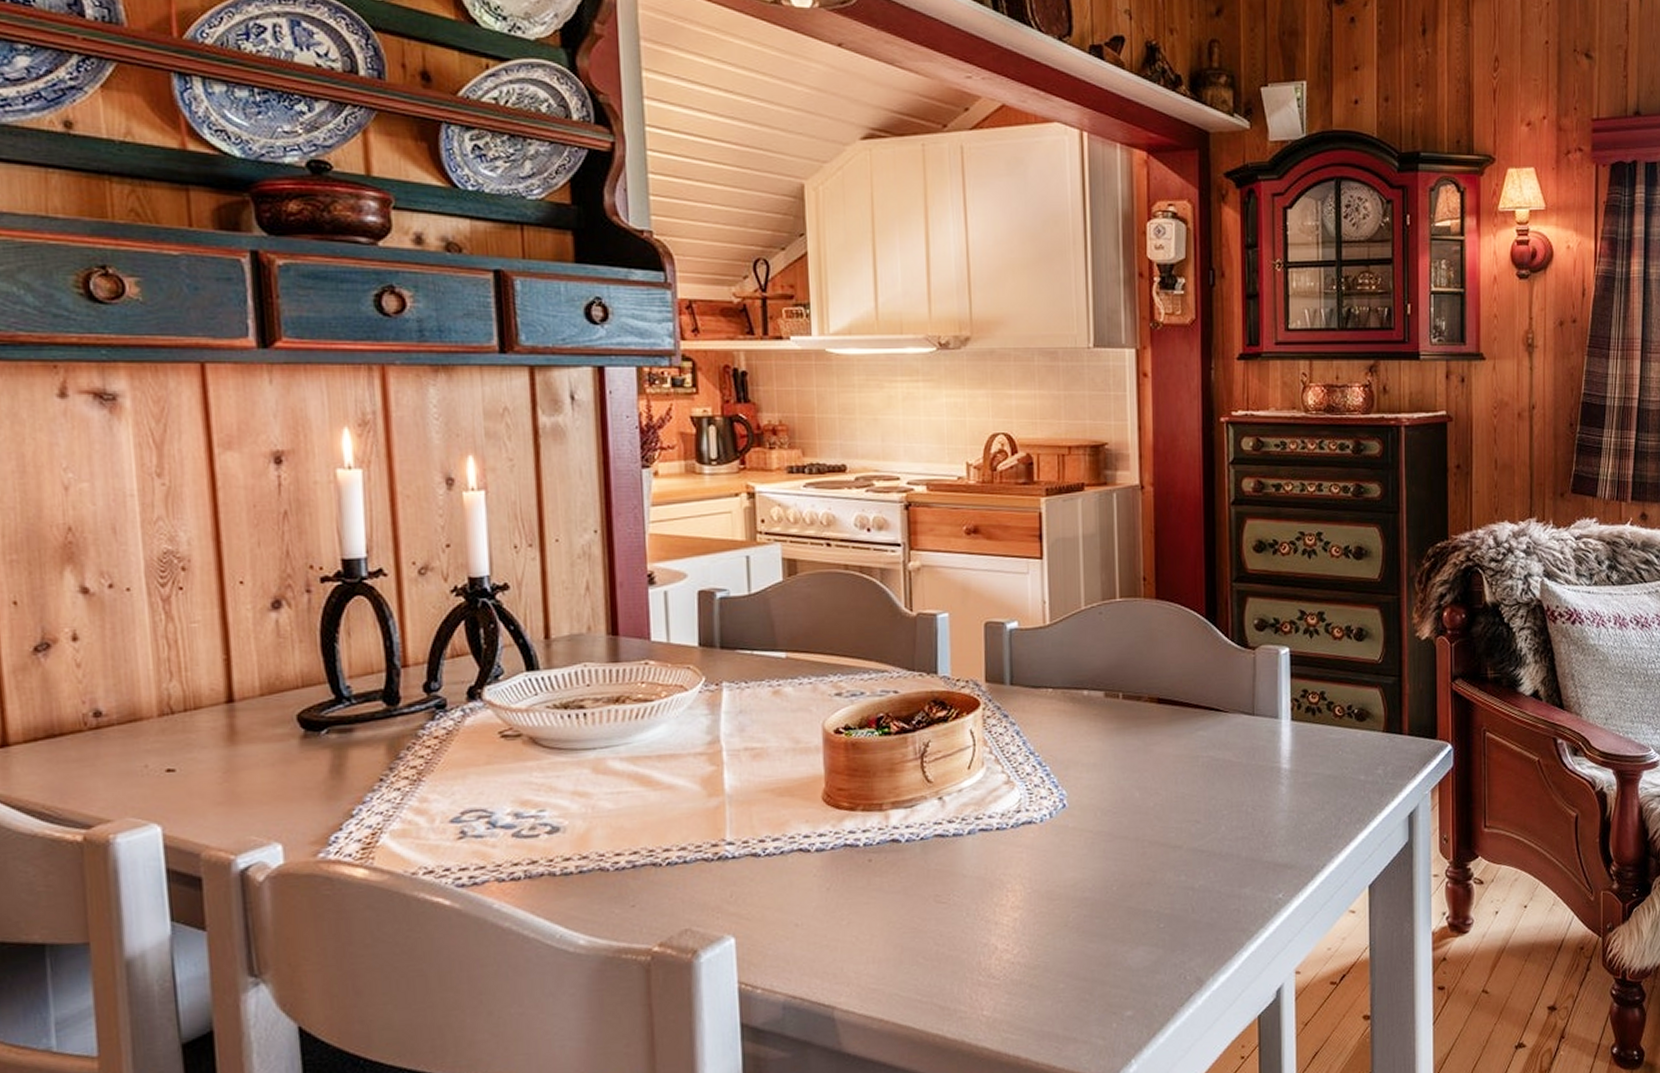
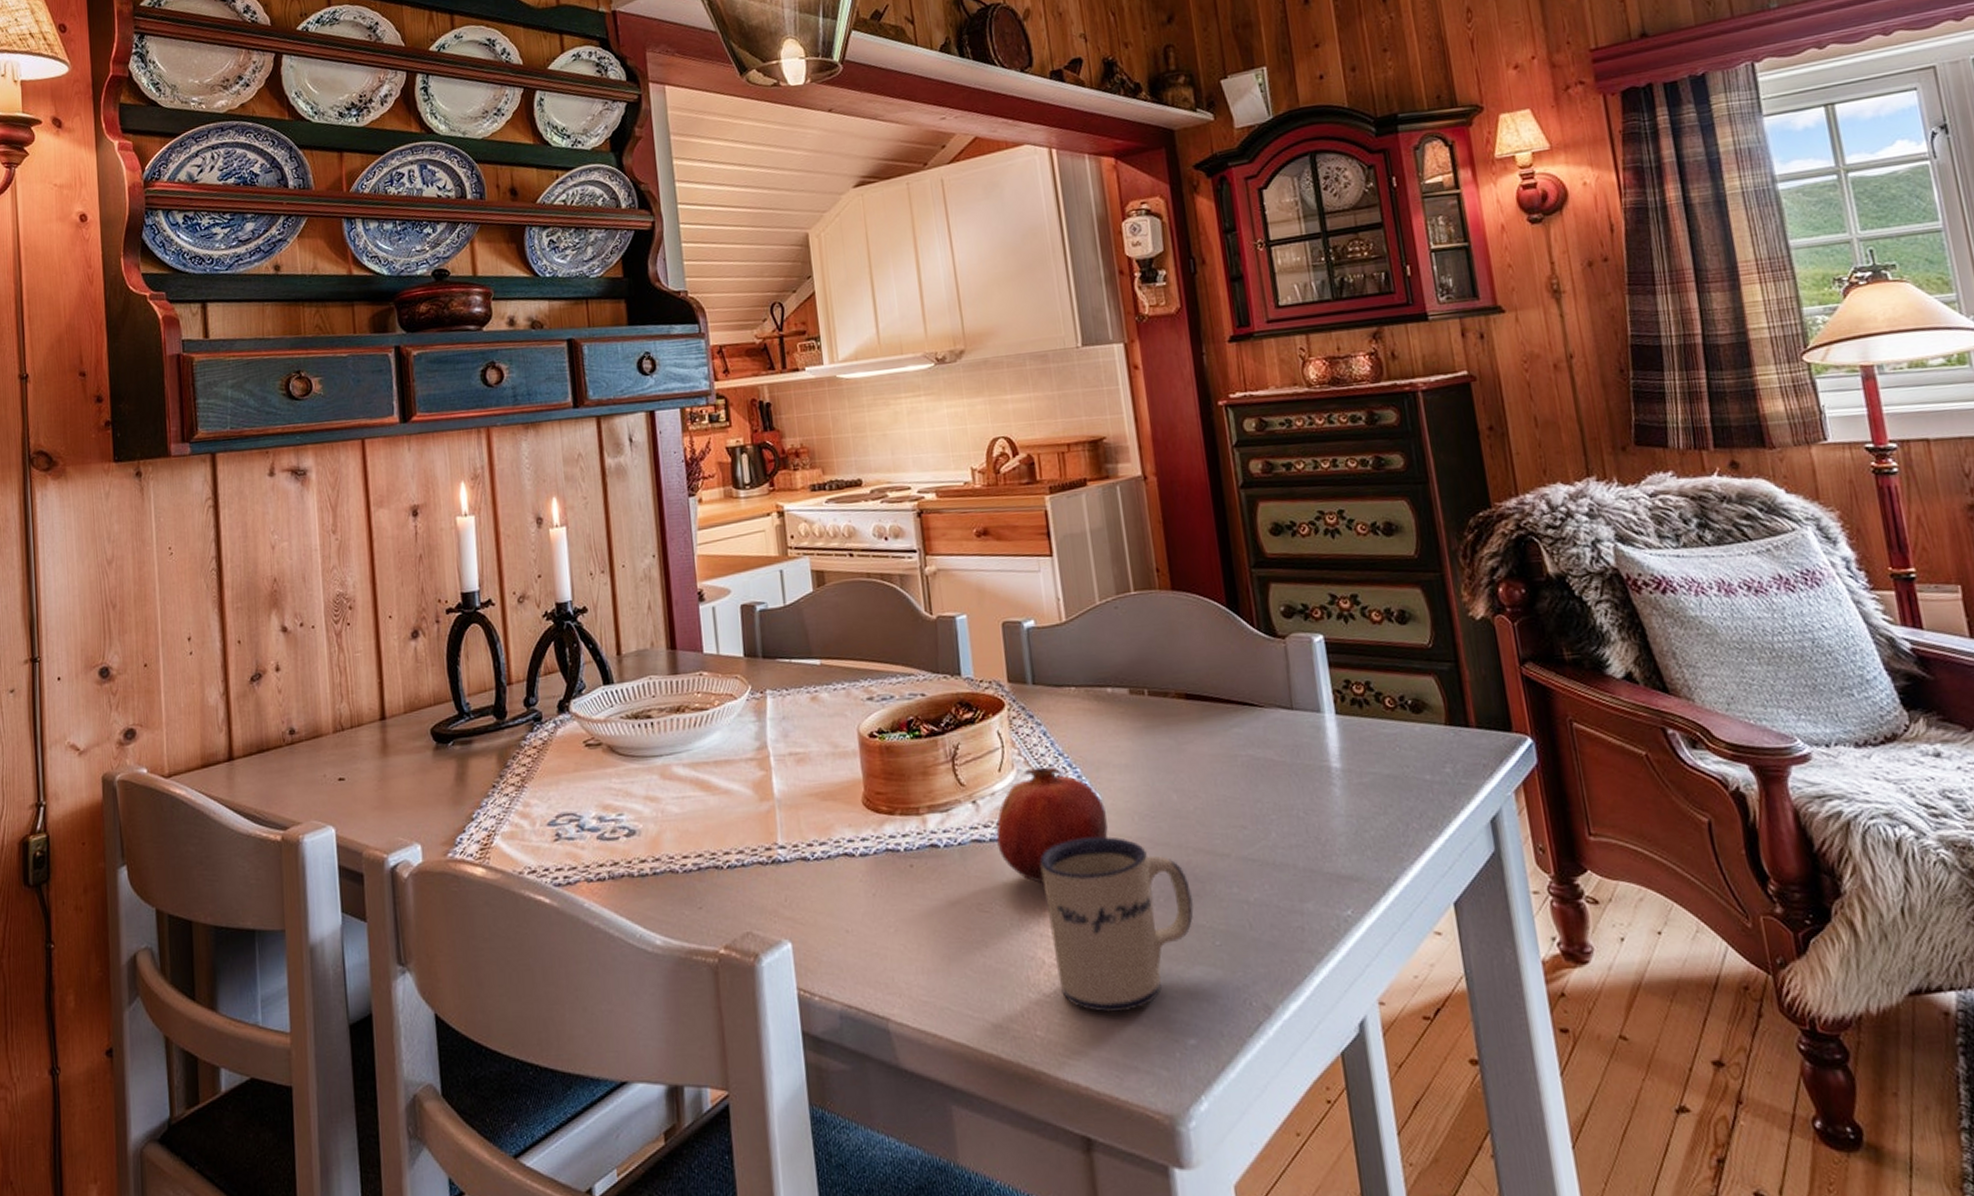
fruit: none [960,764,1071,875] -> present [996,766,1108,883]
mug: none [1001,831,1144,991] -> present [1040,836,1194,1013]

